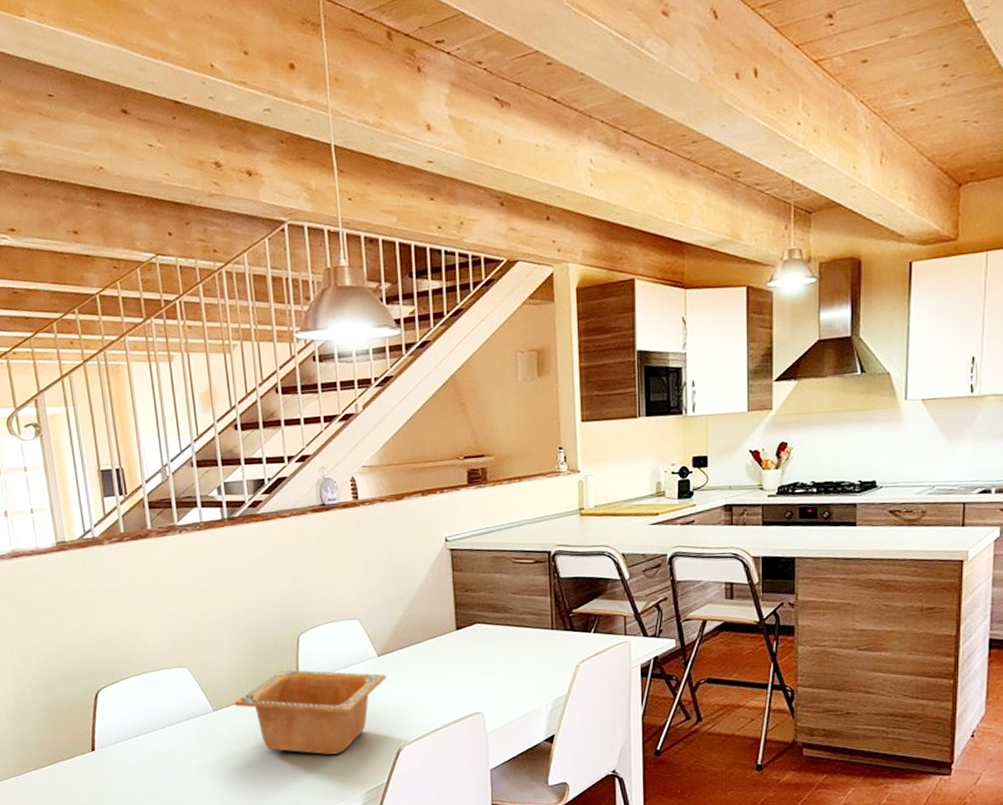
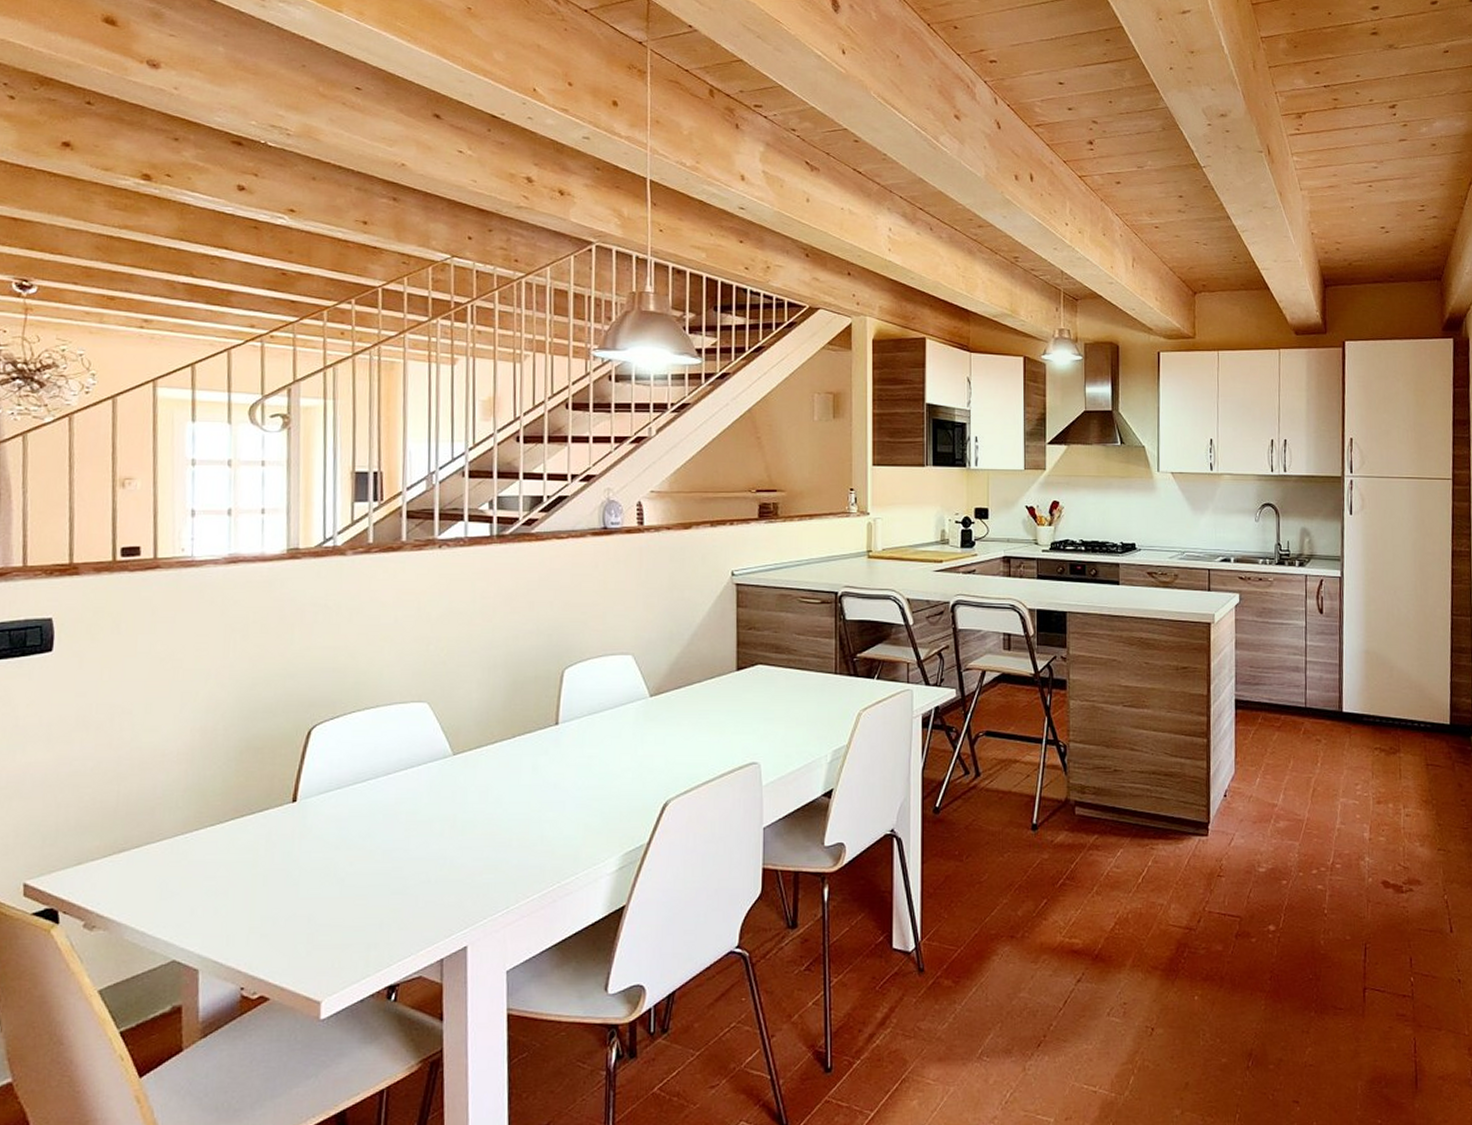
serving bowl: present [234,669,386,755] -> none [479,708,658,809]

